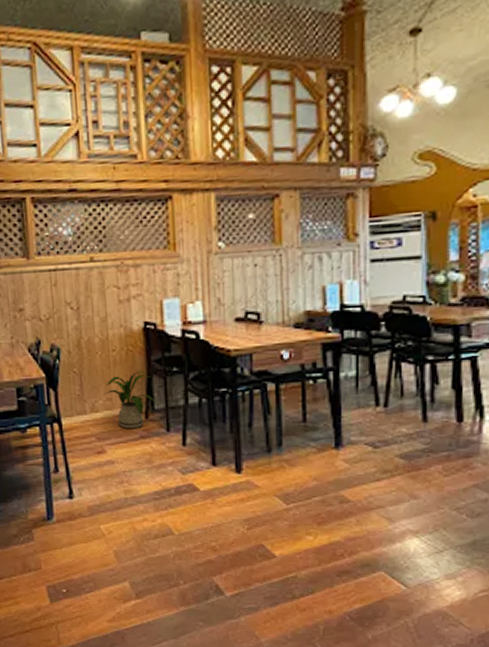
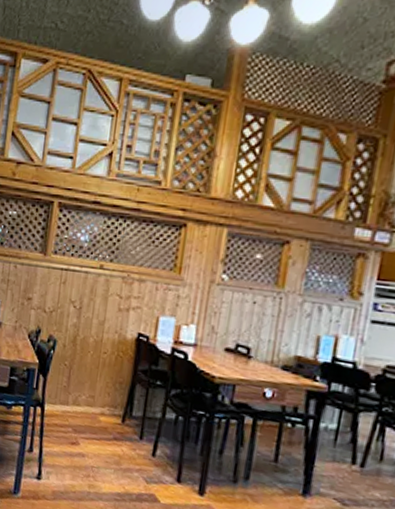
house plant: present [101,370,160,429] -> none [85,376,138,430]

